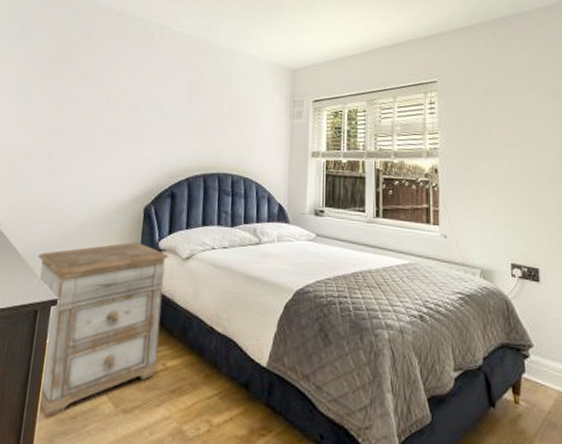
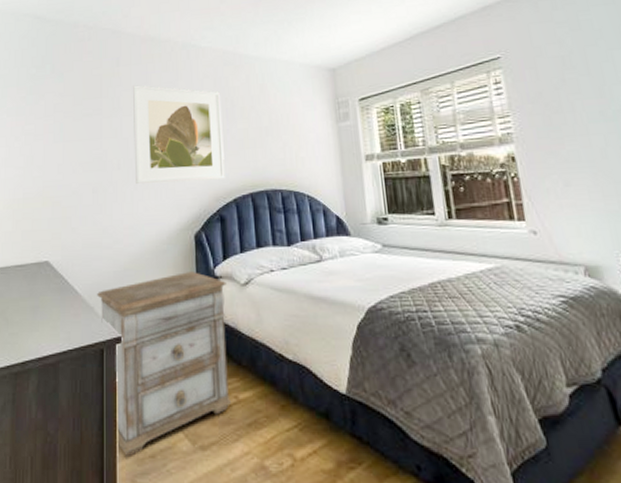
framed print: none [92,57,187,158] -> present [132,85,225,185]

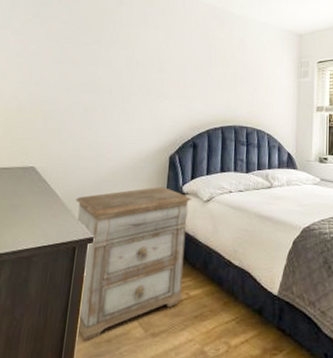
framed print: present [132,85,225,185] -> none [123,24,207,113]

